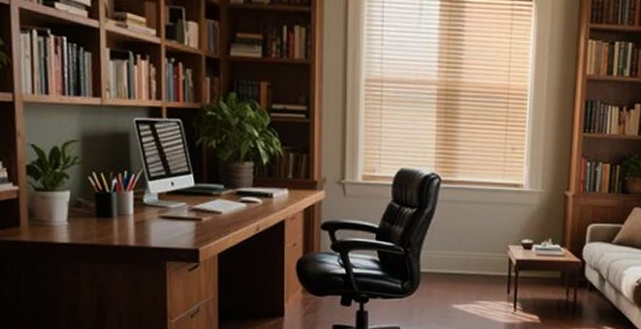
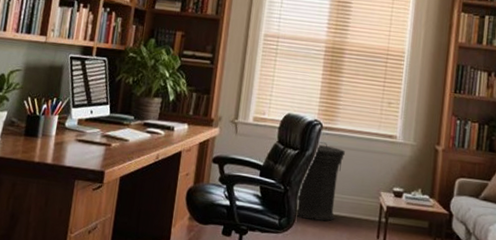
trash can: none [418,197,468,281] -> present [295,142,345,221]

